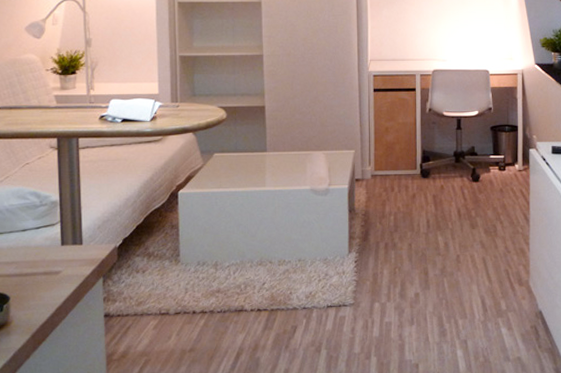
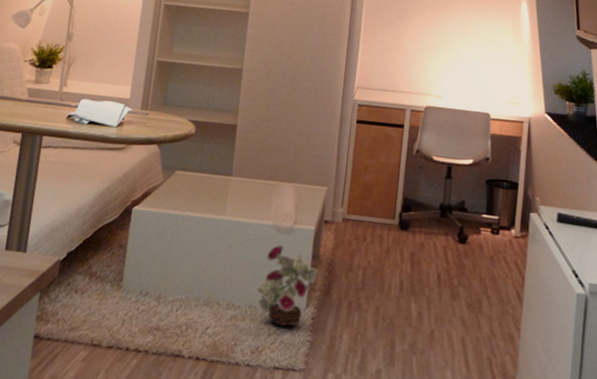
decorative plant: none [303,205,355,272] -> present [256,245,318,327]

